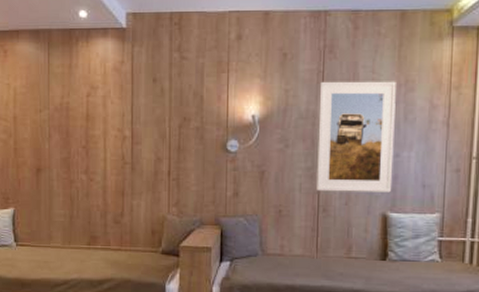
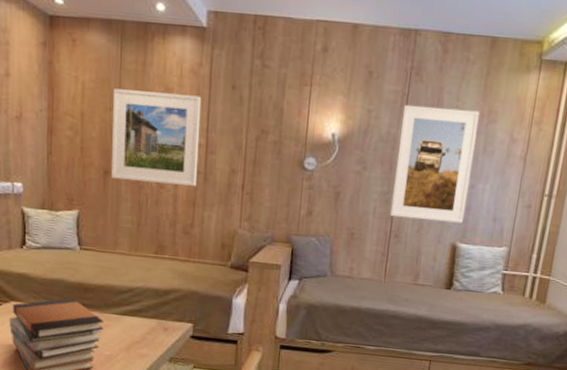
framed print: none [43,91,125,176] -> present [112,88,202,186]

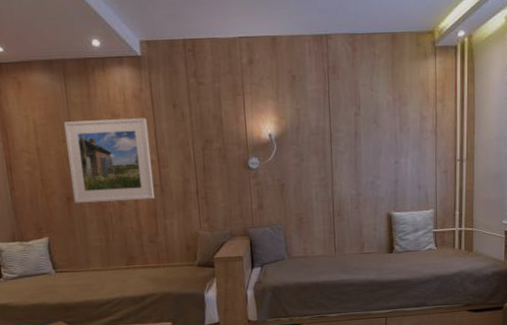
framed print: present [390,104,479,223] -> none [326,97,394,199]

